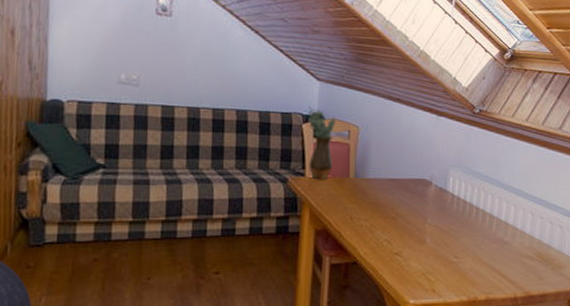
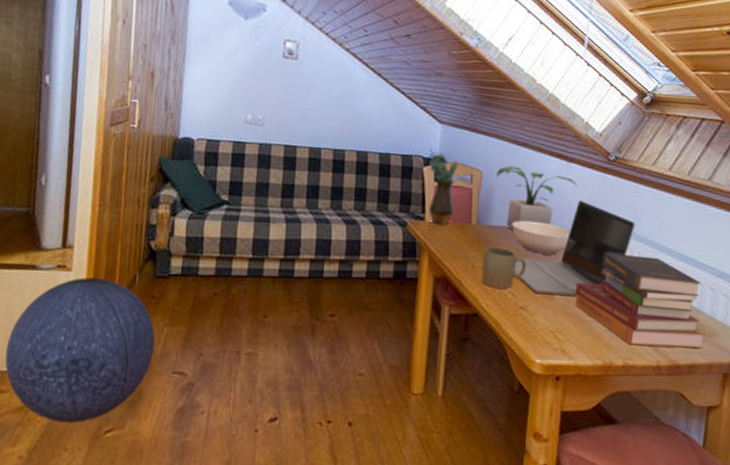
mug: none [359,198,401,237] -> present [481,247,527,289]
potted plant: none [372,121,447,182] -> present [497,166,578,230]
bowl: none [387,172,440,204] -> present [512,220,570,255]
laptop: none [389,151,497,241] -> present [514,200,636,297]
books: none [444,199,555,281] -> present [575,253,705,349]

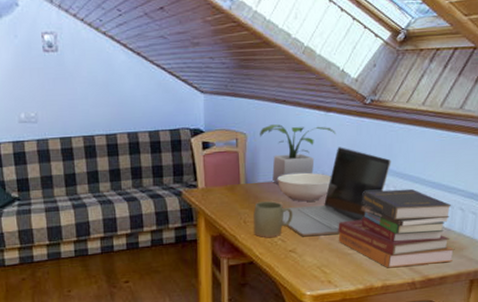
vase: present [428,149,458,224] -> none [194,120,223,189]

